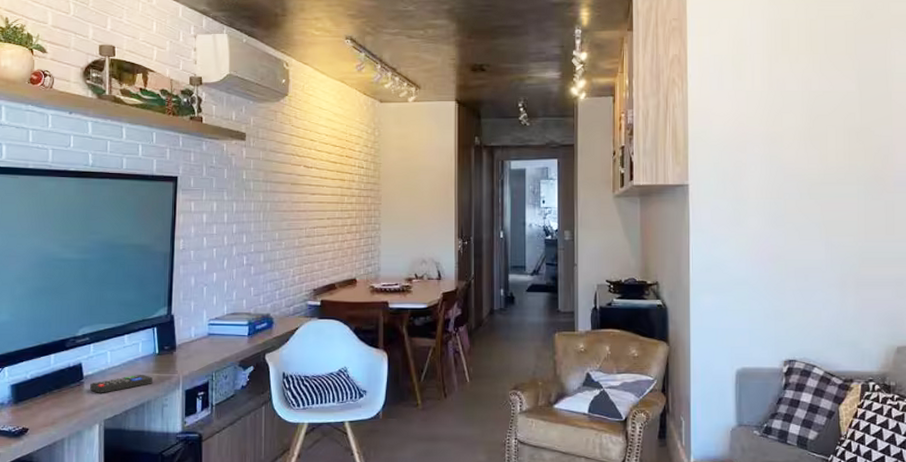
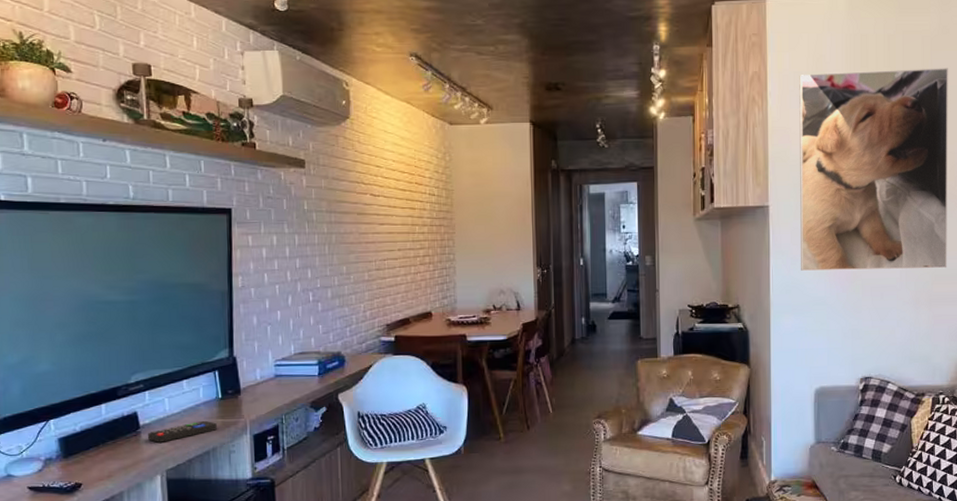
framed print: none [719,52,875,252] -> present [799,68,948,271]

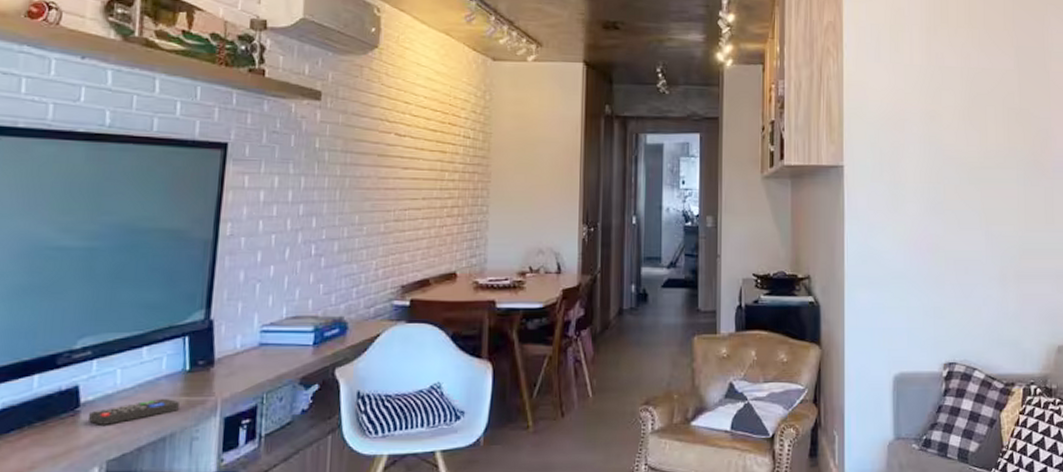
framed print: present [799,68,948,271] -> none [876,27,1036,242]

